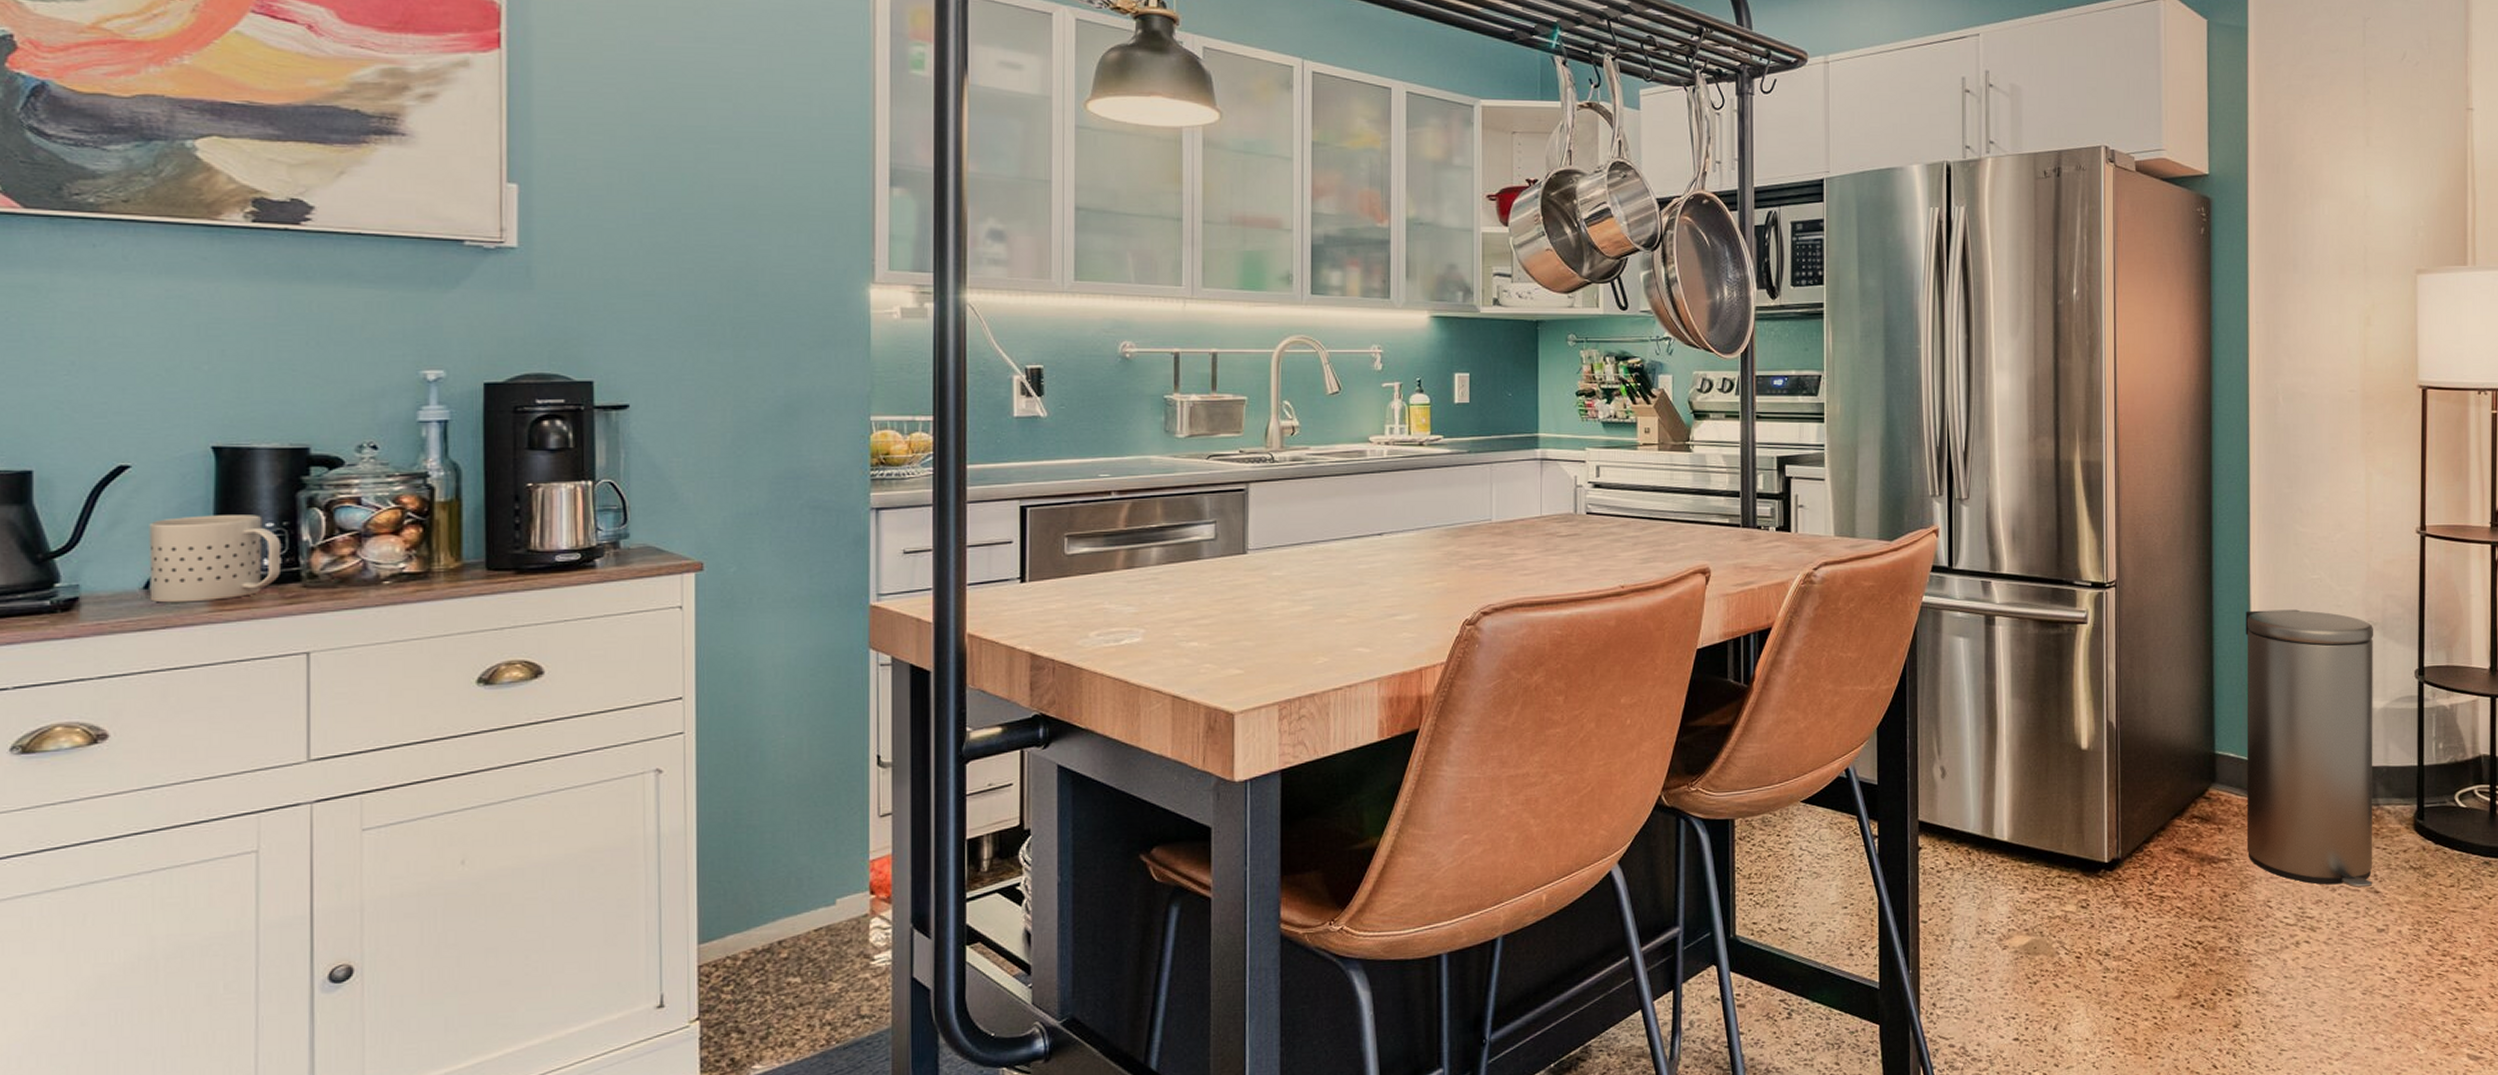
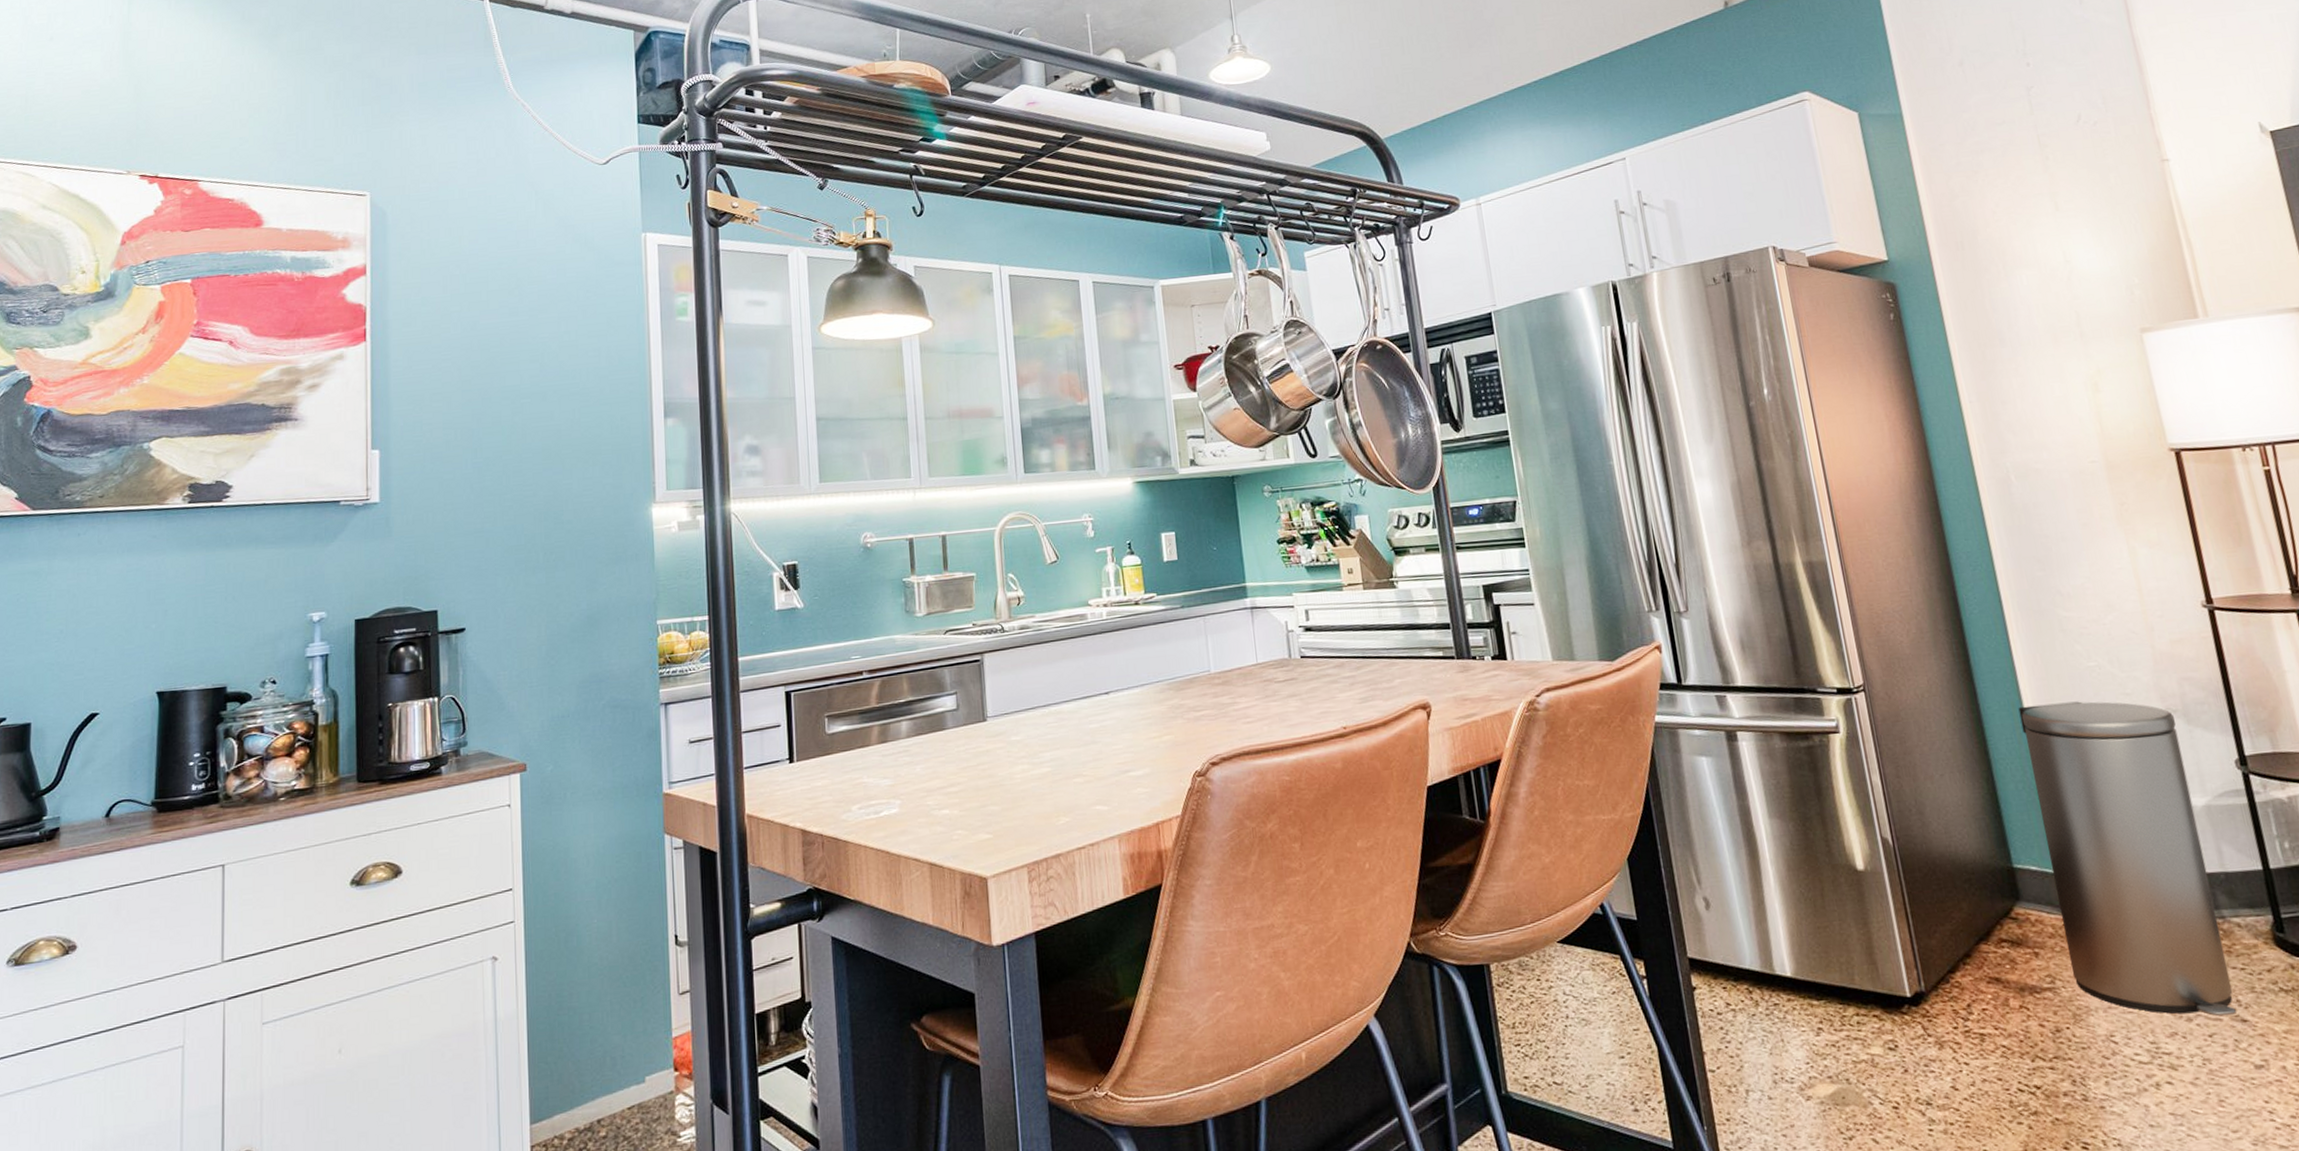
mug: present [149,515,282,603] -> none [109,747,205,829]

